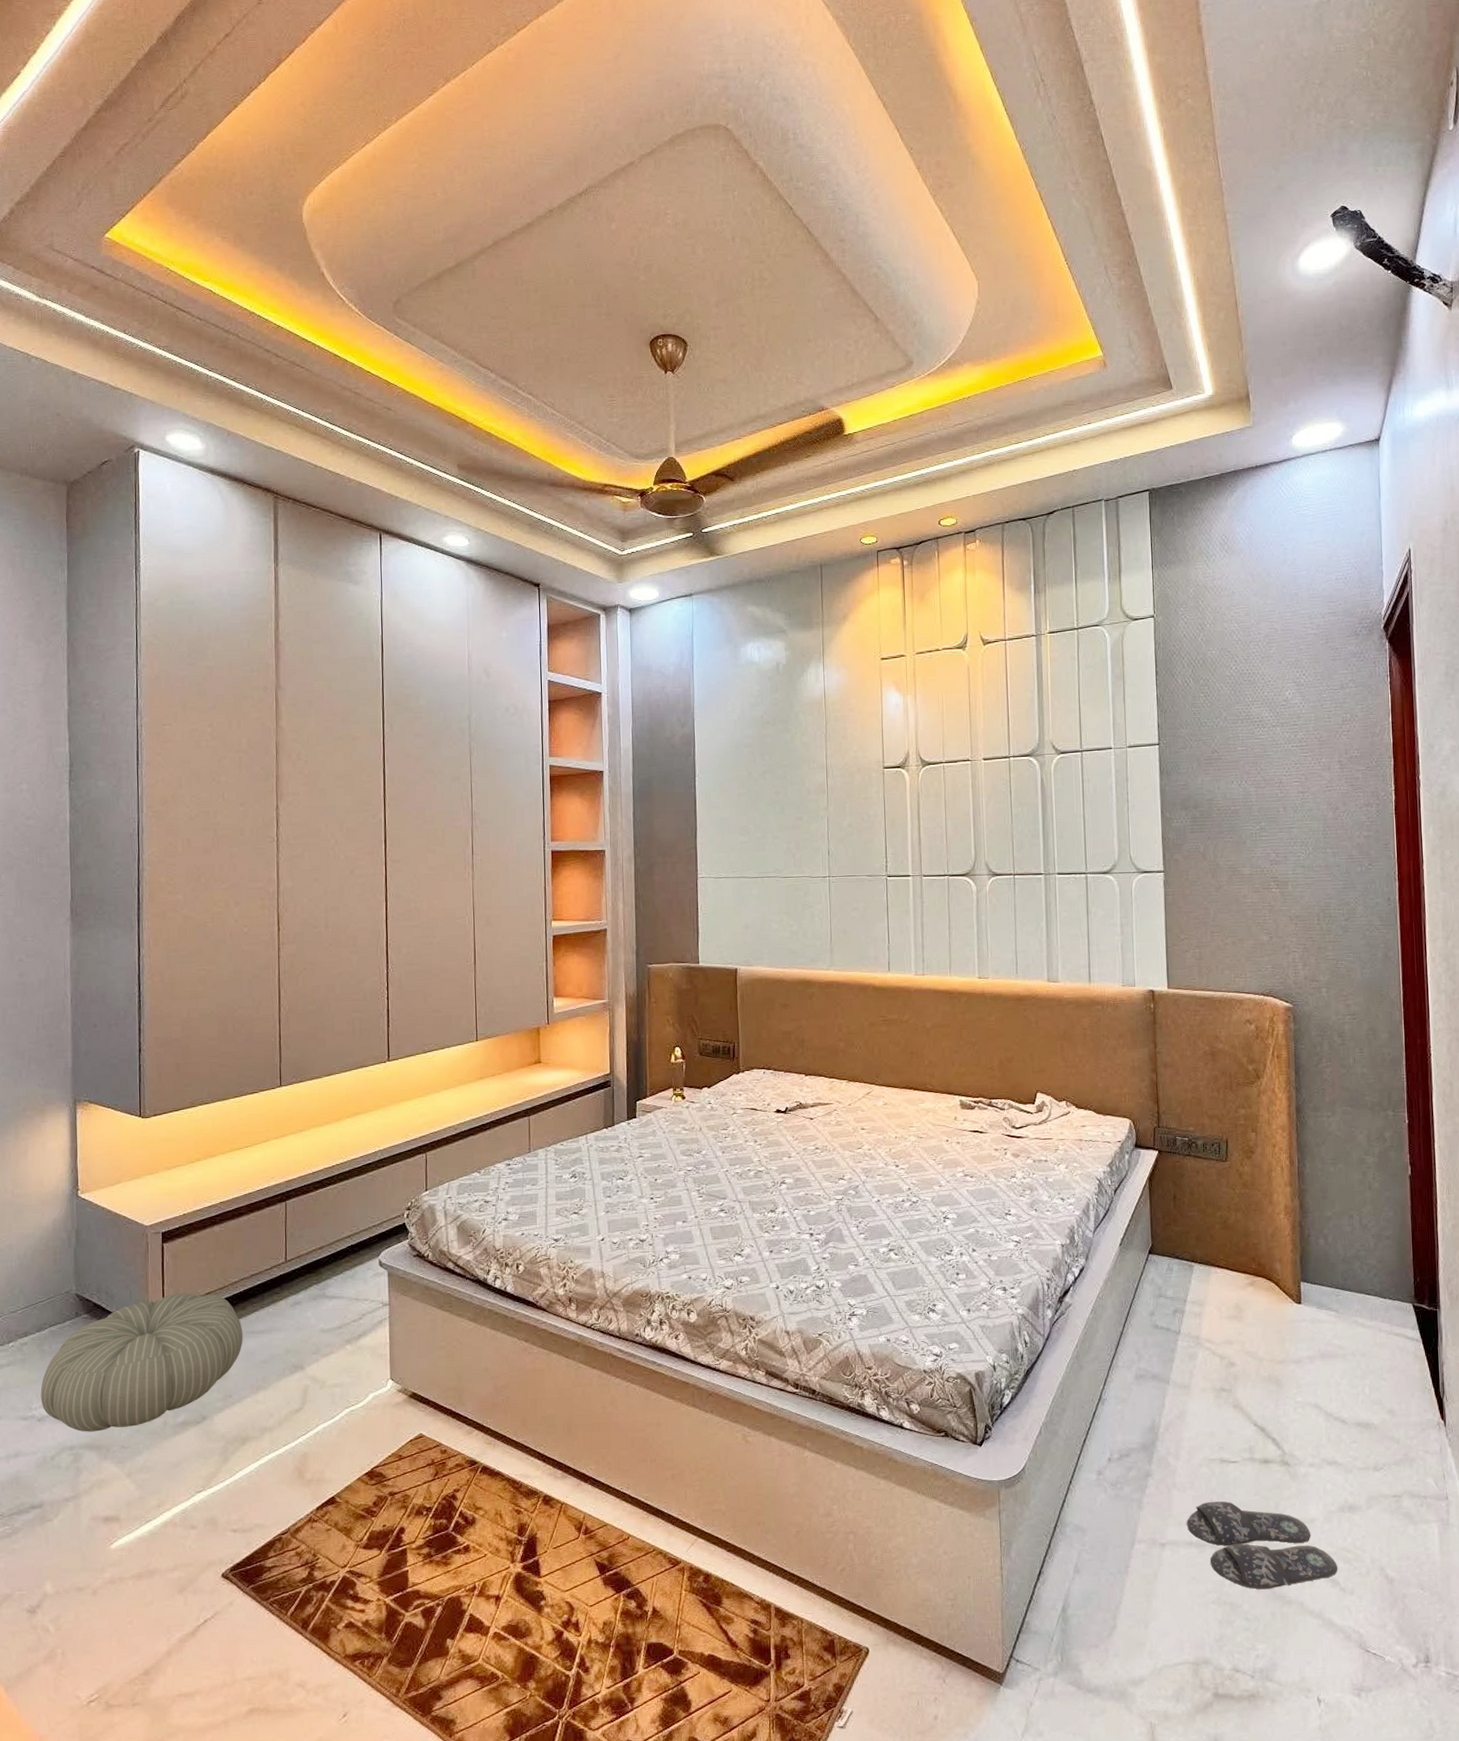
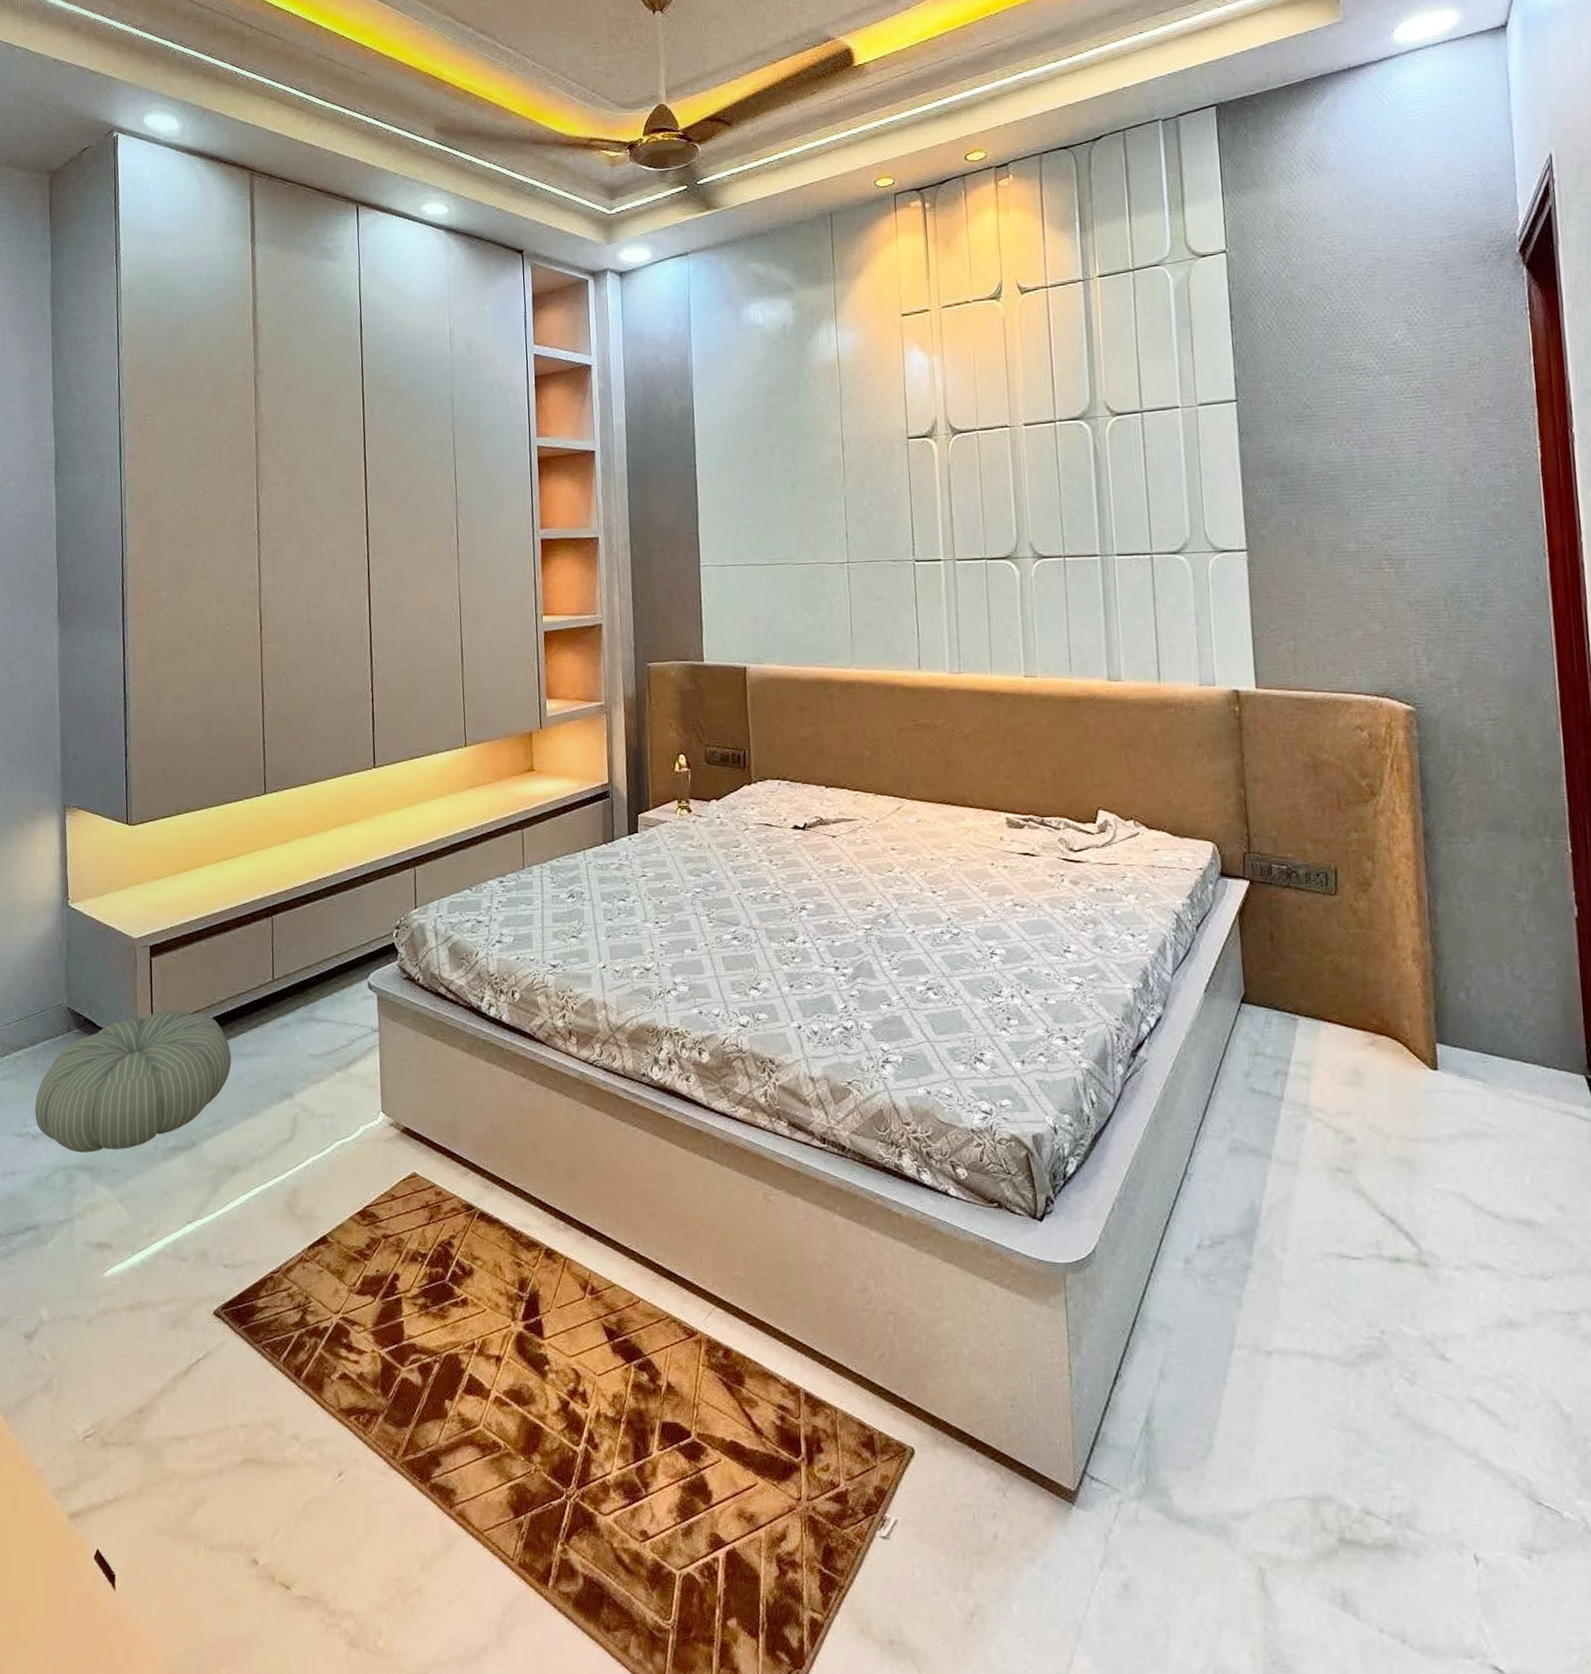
slippers: present [1187,1501,1338,1590] -> none [1298,1304,1497,1417]

